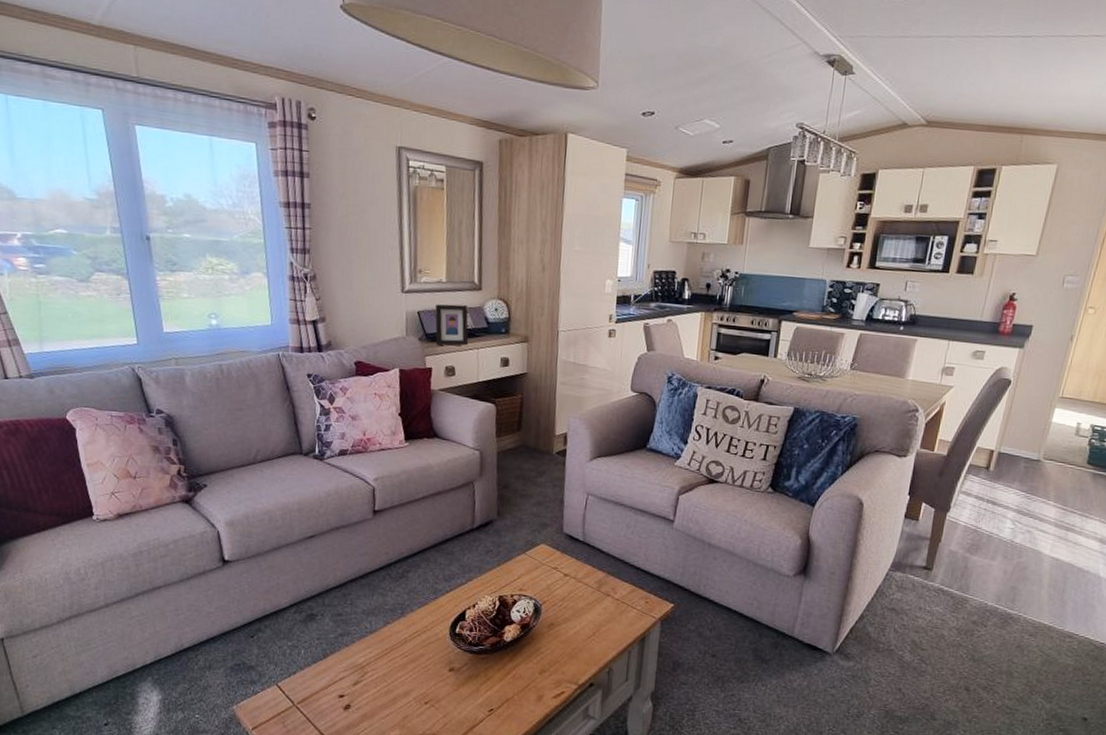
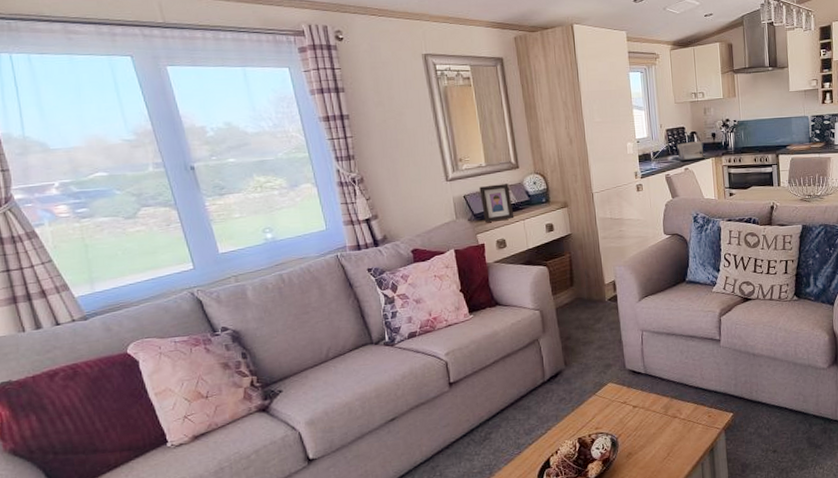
toaster: none [661,289,696,313] -> present [676,141,705,162]

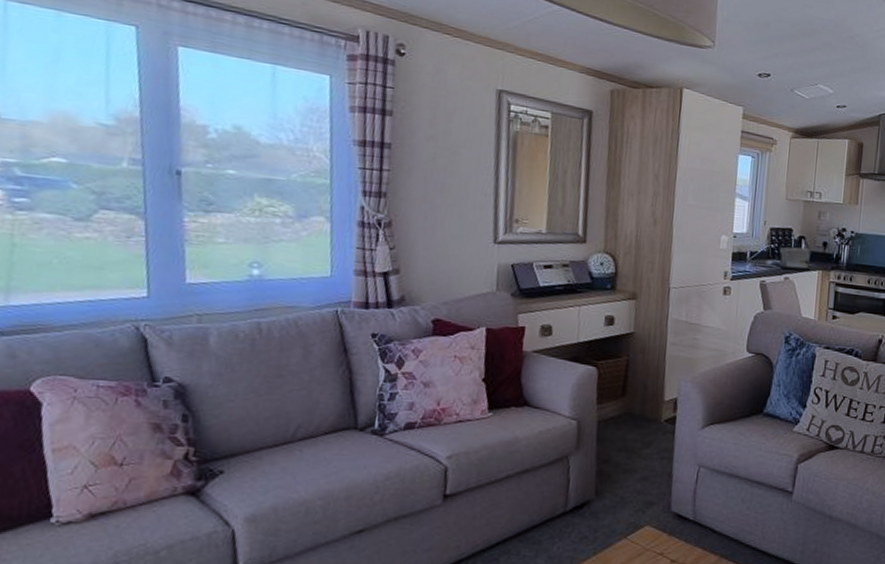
picture frame: present [479,184,515,223] -> none [530,257,570,303]

